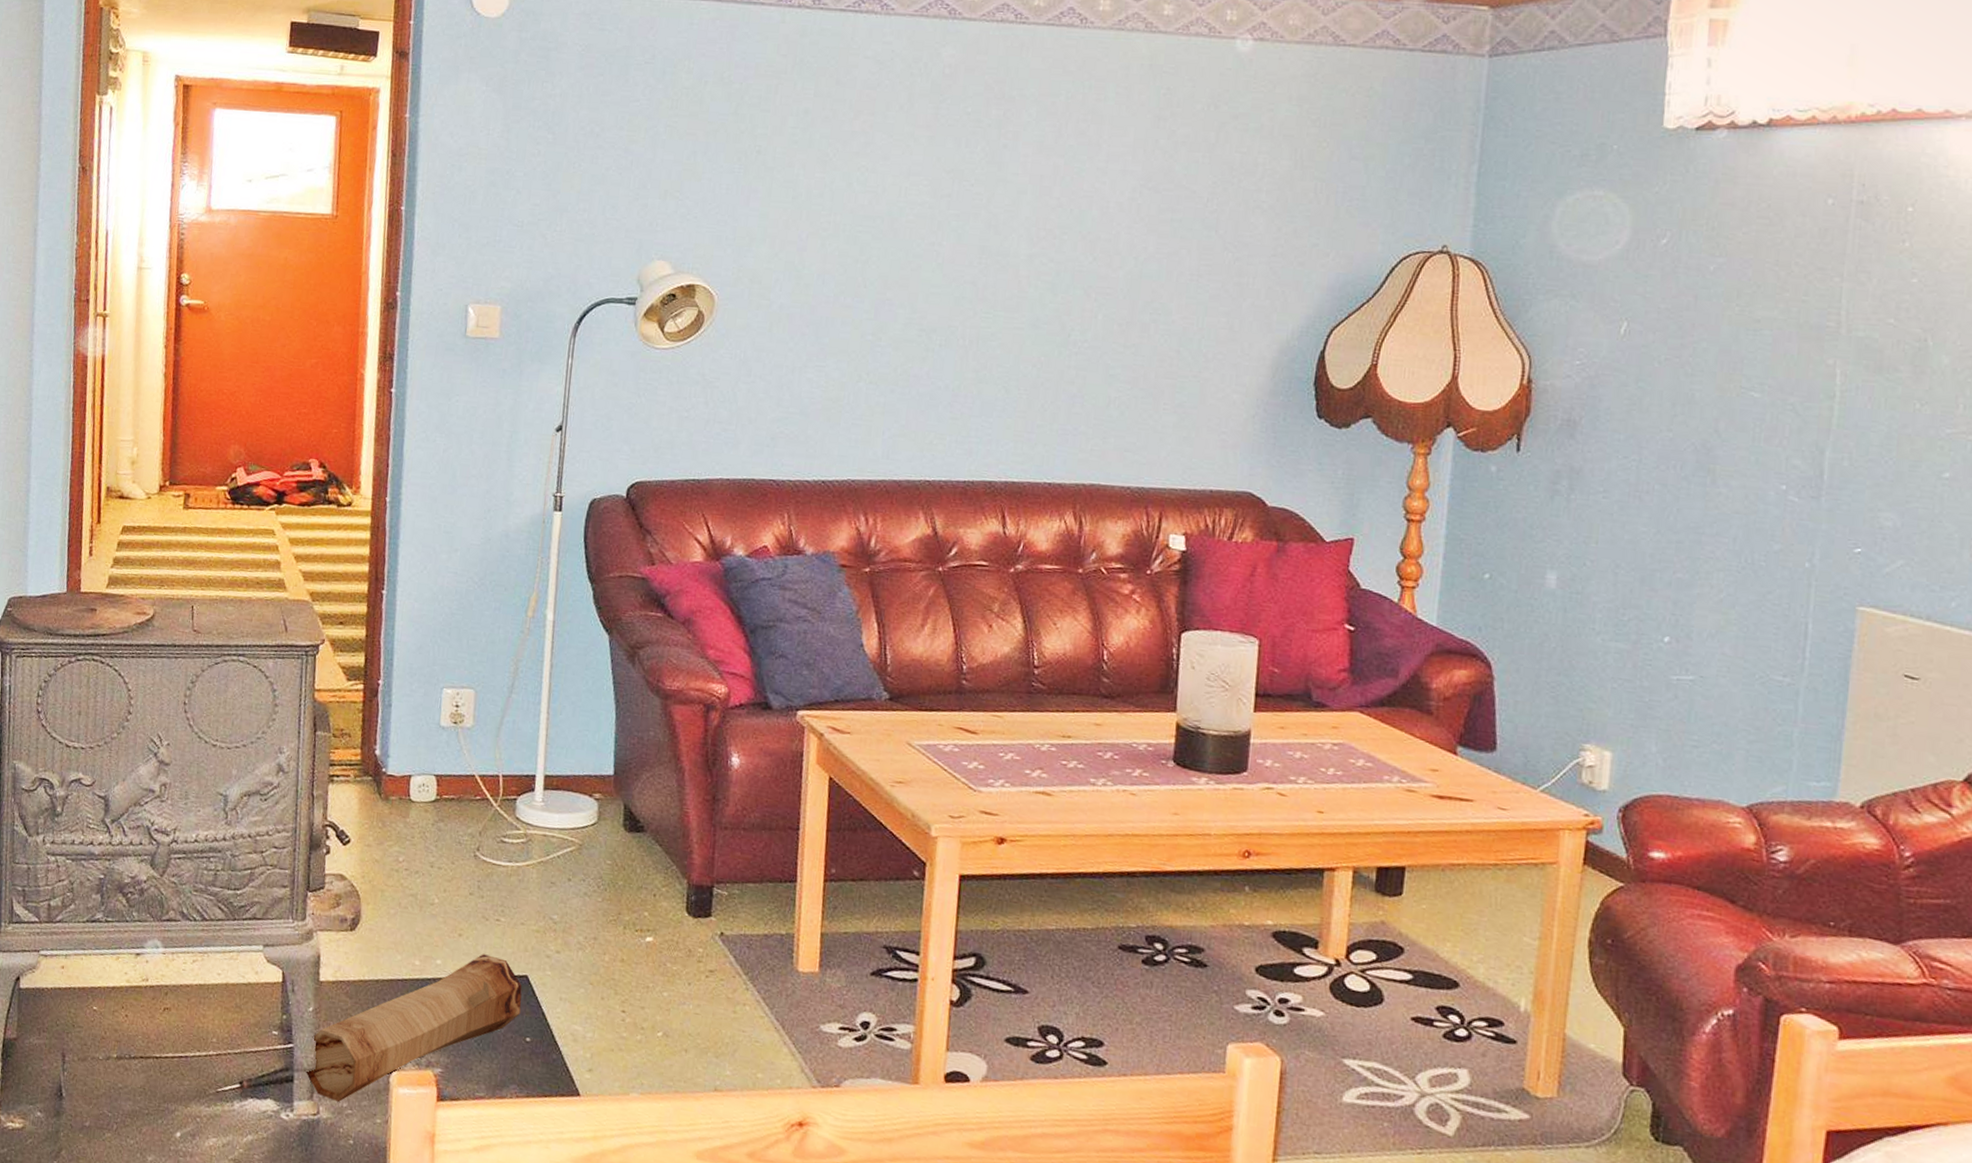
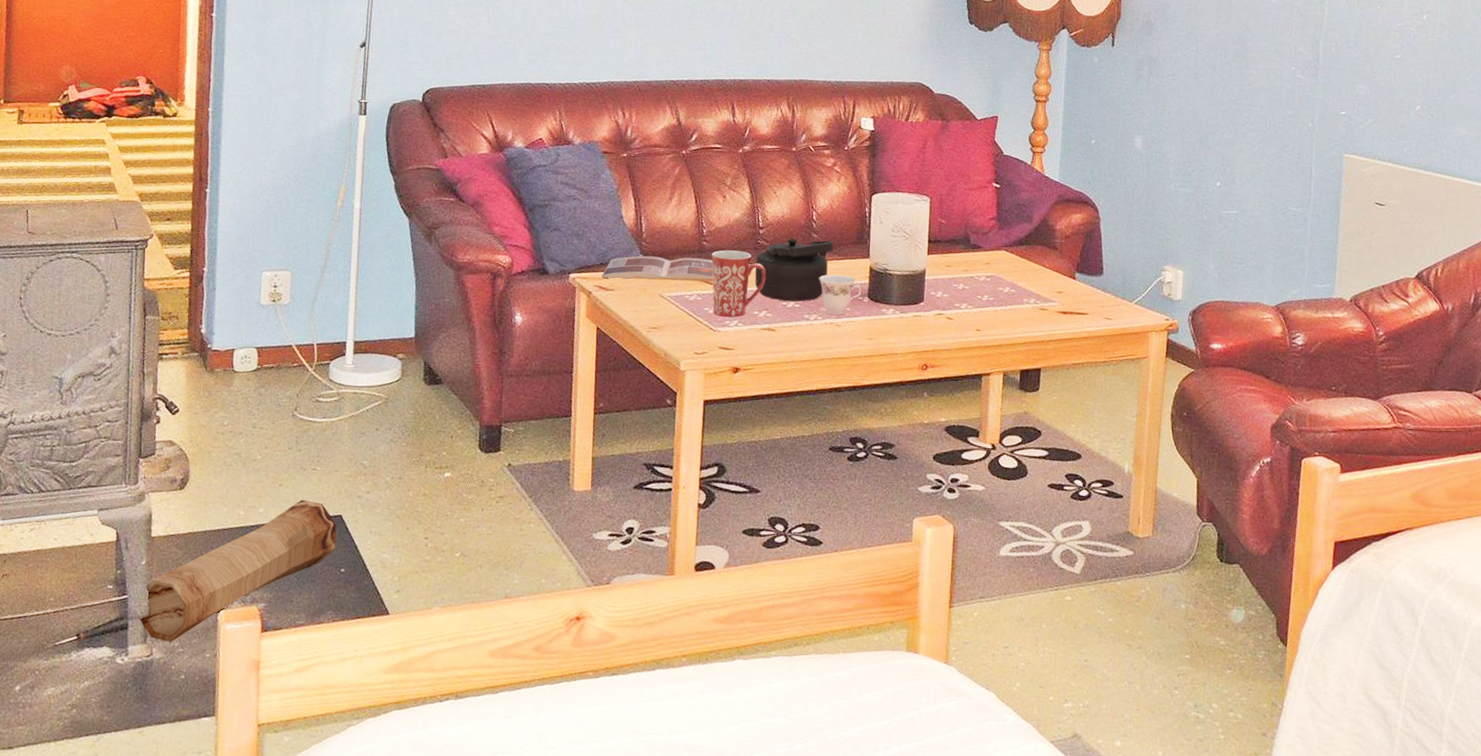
magazine: none [836,693,975,731] -> present [601,255,714,282]
mug: none [972,692,1042,776] -> present [711,250,767,318]
kettle: none [1027,681,1130,761] -> present [755,237,834,302]
teacup: none [1108,729,1166,782] -> present [818,274,862,316]

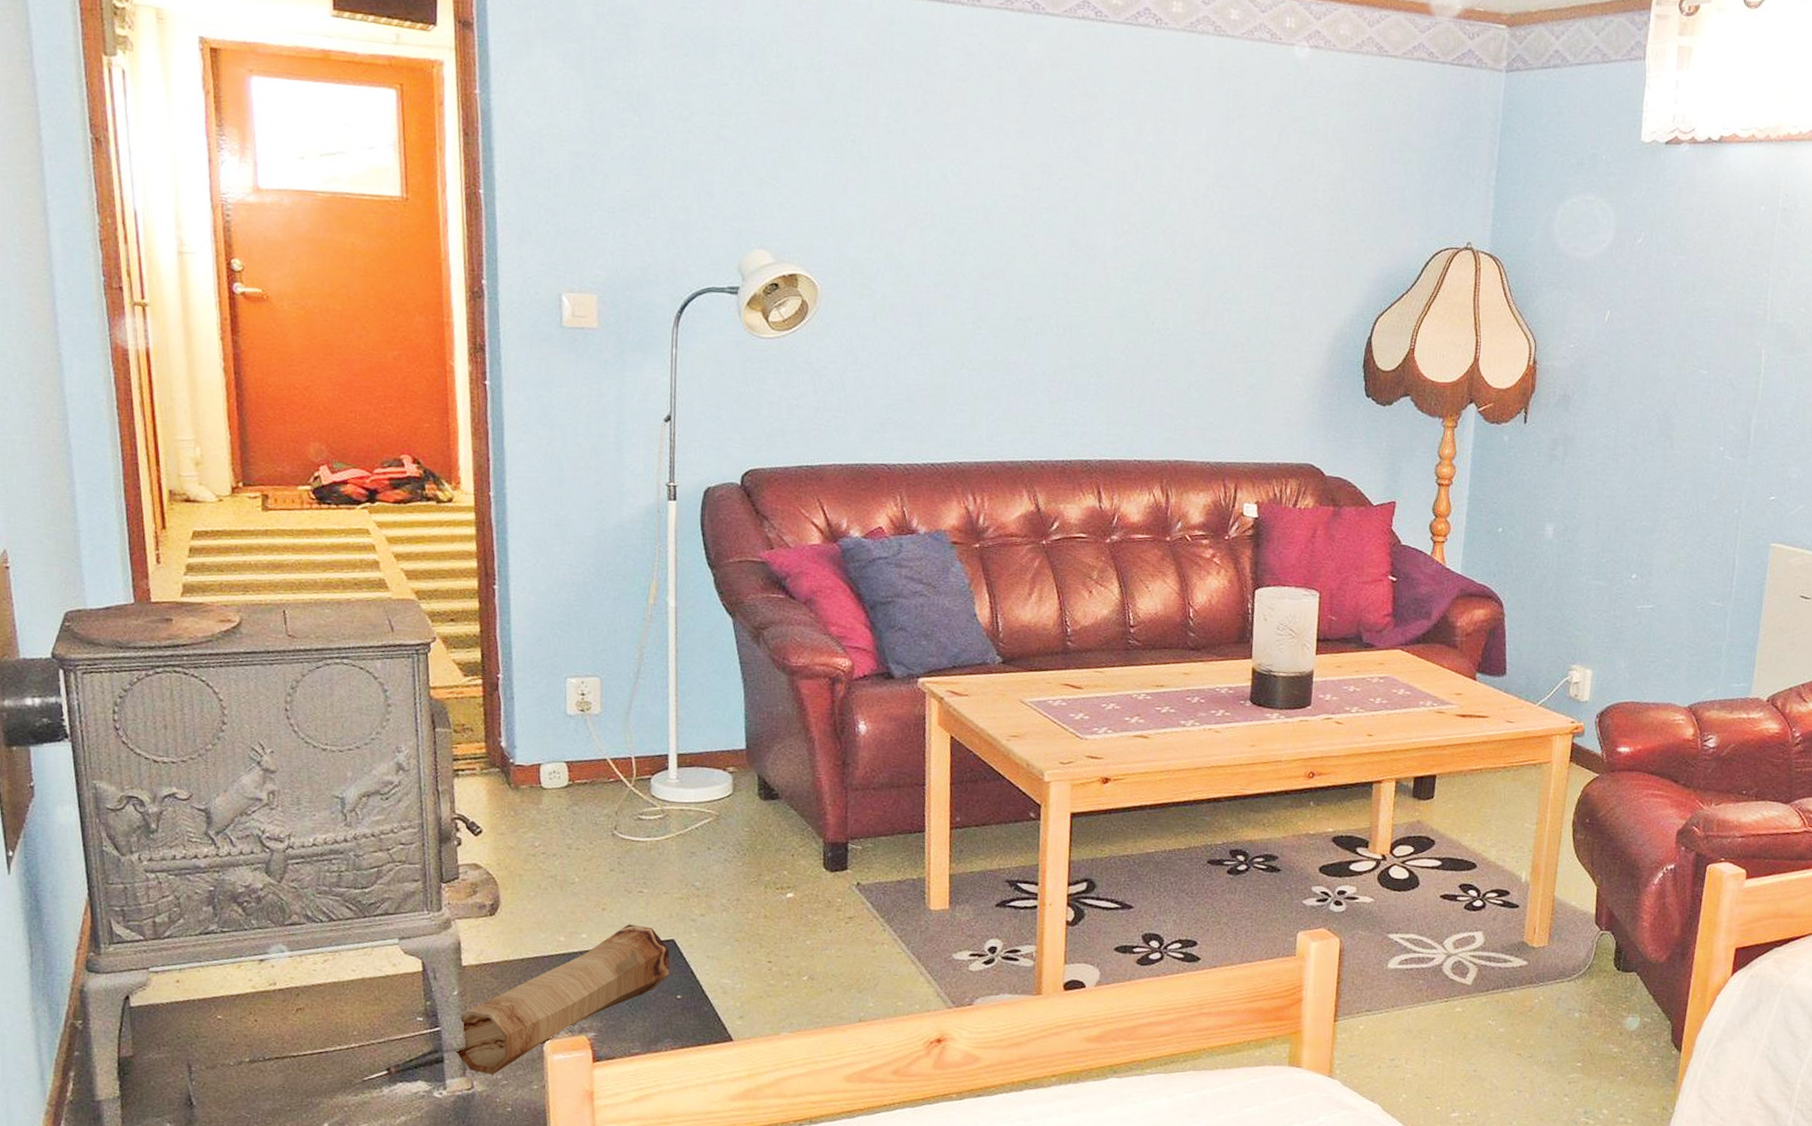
magazine: present [601,255,714,282] -> none [954,657,1080,686]
mug: present [711,250,767,318] -> none [1076,651,1139,724]
kettle: present [755,237,834,302] -> none [1125,637,1213,706]
teacup: present [818,274,862,316] -> none [1195,676,1244,721]

